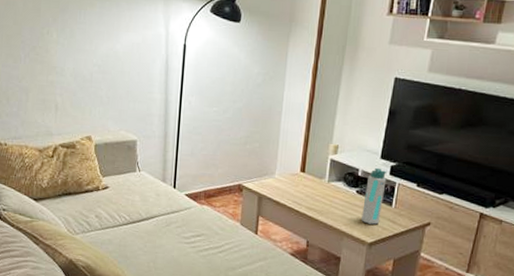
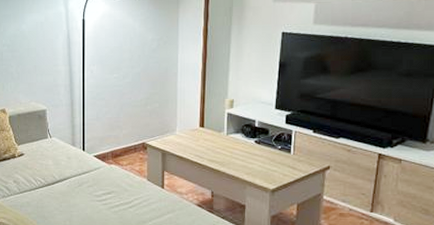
water bottle: present [361,167,387,225] -> none [262,117,283,172]

